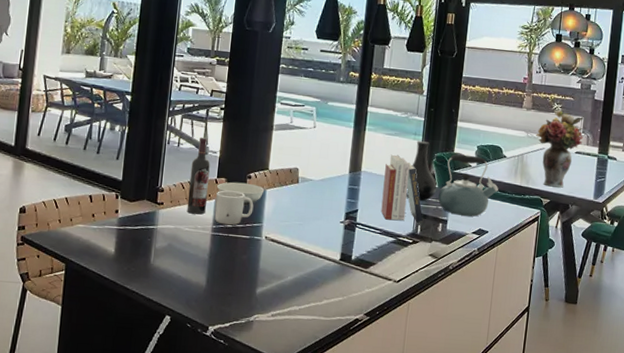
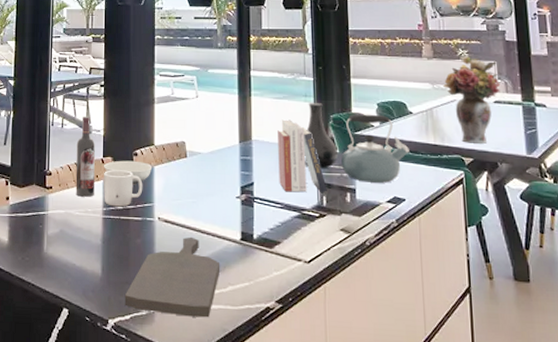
cutting board: none [225,255,319,327] -> present [124,236,221,318]

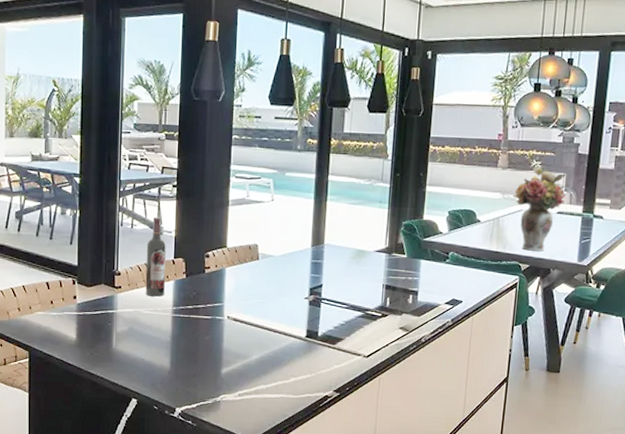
bowl: present [104,160,153,185] -> none [175,261,224,286]
mug: present [104,170,143,207] -> none [174,270,214,306]
cutting board: present [124,236,221,318] -> none [191,334,285,405]
books: present [278,119,327,193] -> none [347,225,392,294]
vase: present [305,103,338,168] -> none [373,209,405,272]
kettle: present [341,114,409,183] -> none [407,221,473,286]

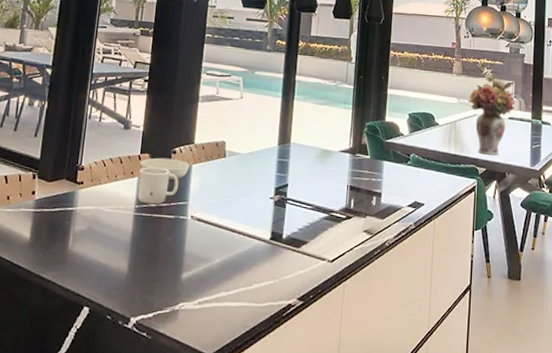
wine bottle: present [145,216,166,297] -> none [108,110,133,194]
mug: none [174,270,214,306] -> present [137,167,179,205]
bowl: none [175,261,224,286] -> present [140,157,190,183]

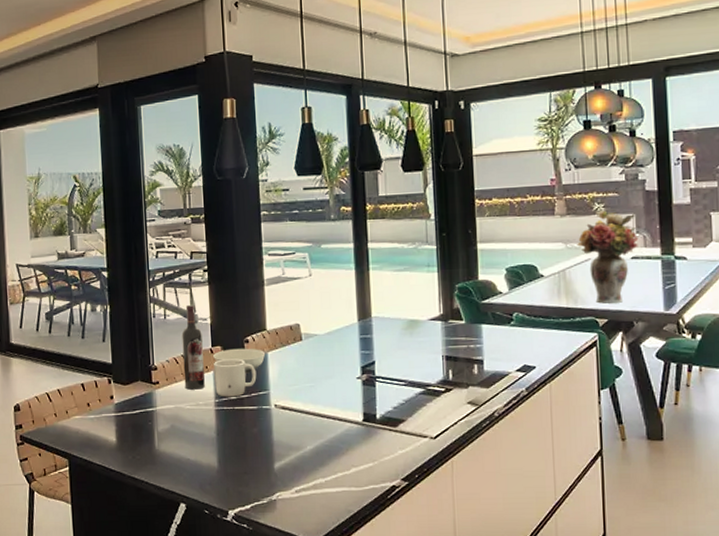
wine bottle: none [108,110,133,194] -> present [181,304,205,390]

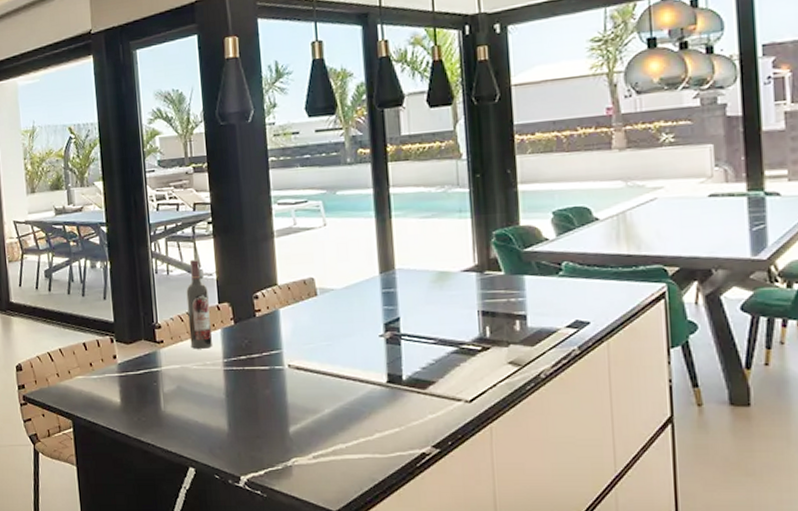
bowl: present [213,348,266,374] -> none [220,304,277,332]
mug: present [214,358,257,397] -> none [221,316,268,357]
flower arrangement: present [577,209,639,304] -> none [640,140,719,249]

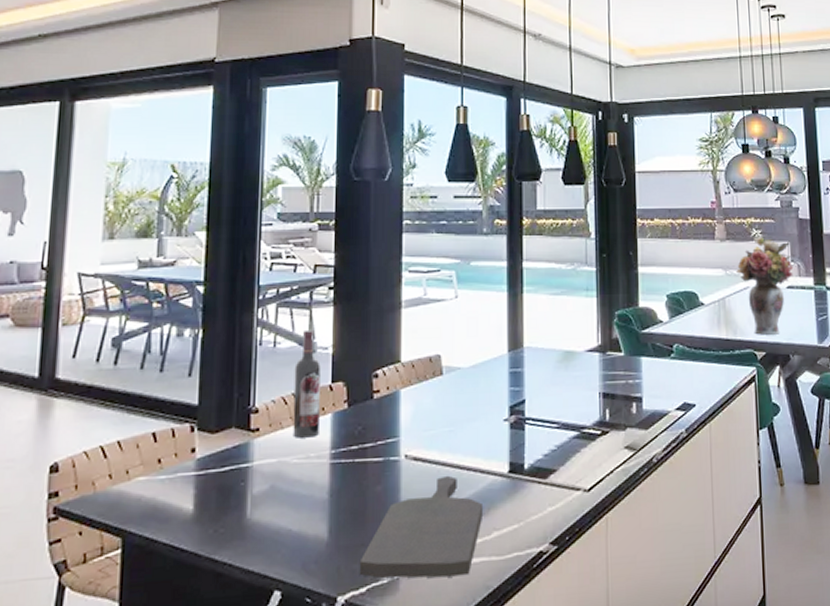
cutting board: none [256,383,365,468] -> present [359,475,484,578]
flower arrangement: none [640,140,719,249] -> present [736,235,794,335]

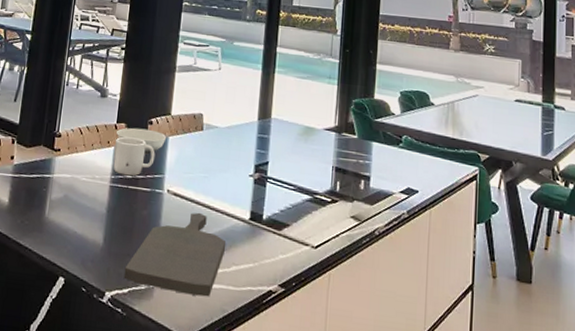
wine bottle: present [293,329,321,438] -> none [84,78,110,163]
mug: none [332,397,385,447] -> present [113,136,155,176]
bowl: none [333,384,398,416] -> present [116,127,167,155]
flower arrangement: present [736,235,794,335] -> none [467,51,523,142]

